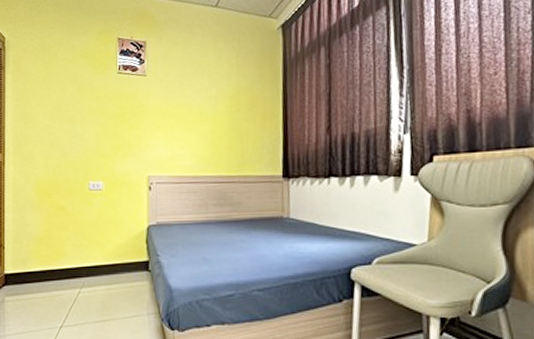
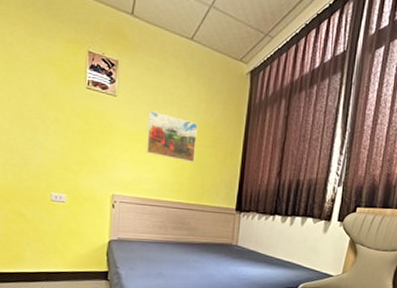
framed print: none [179,84,232,131] -> present [146,111,198,162]

